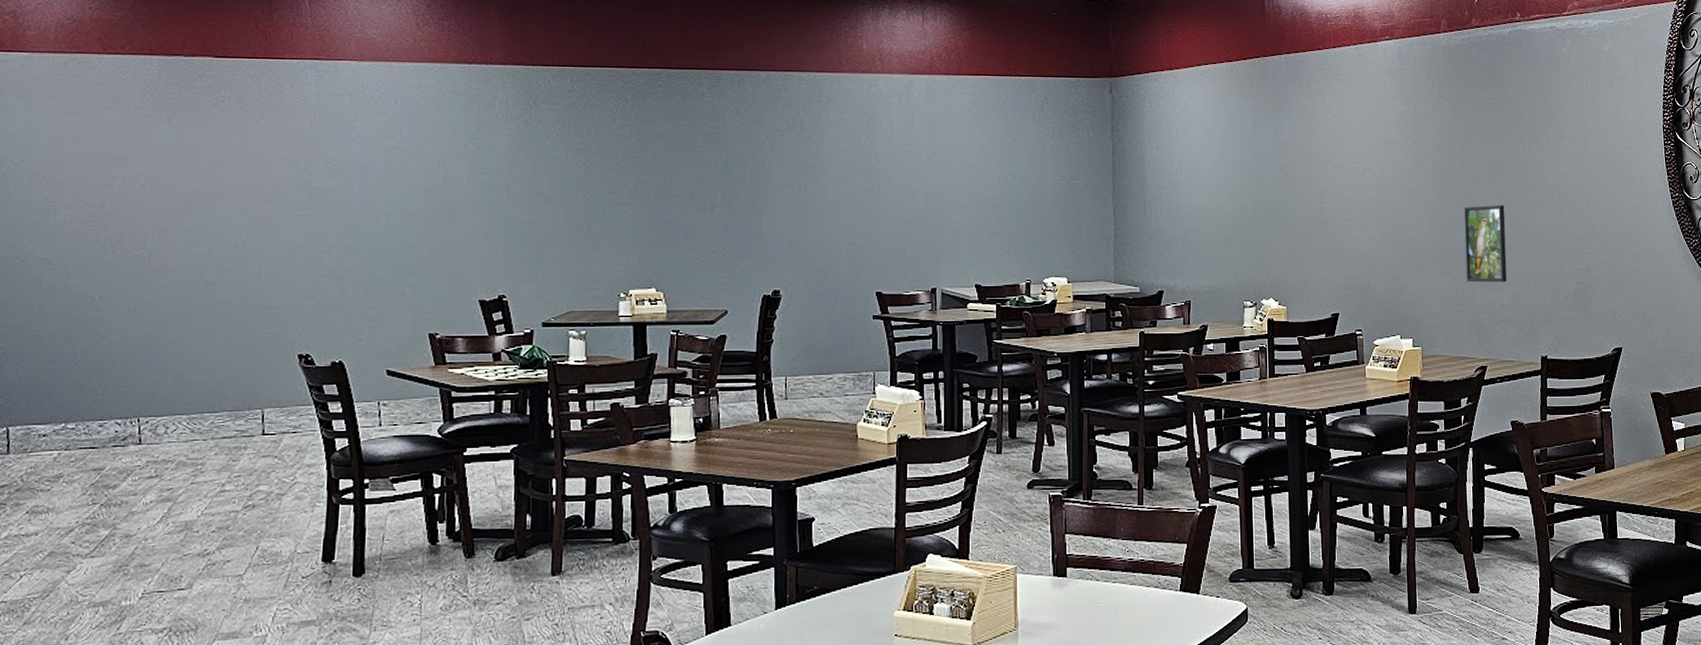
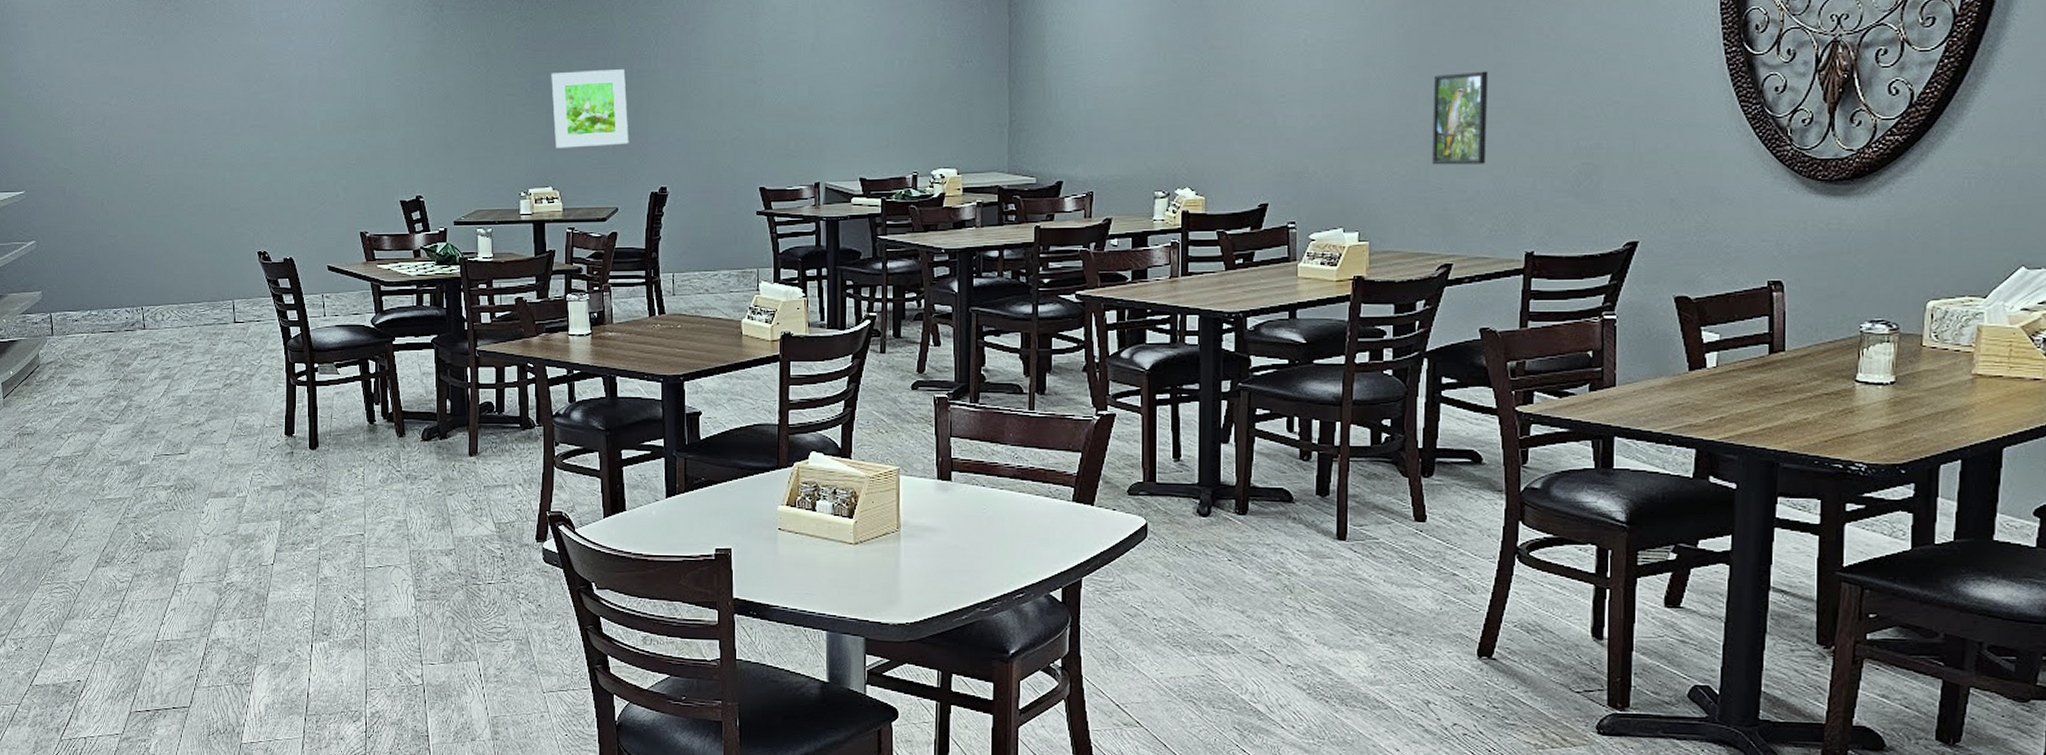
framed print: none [657,172,741,249] -> present [551,69,629,148]

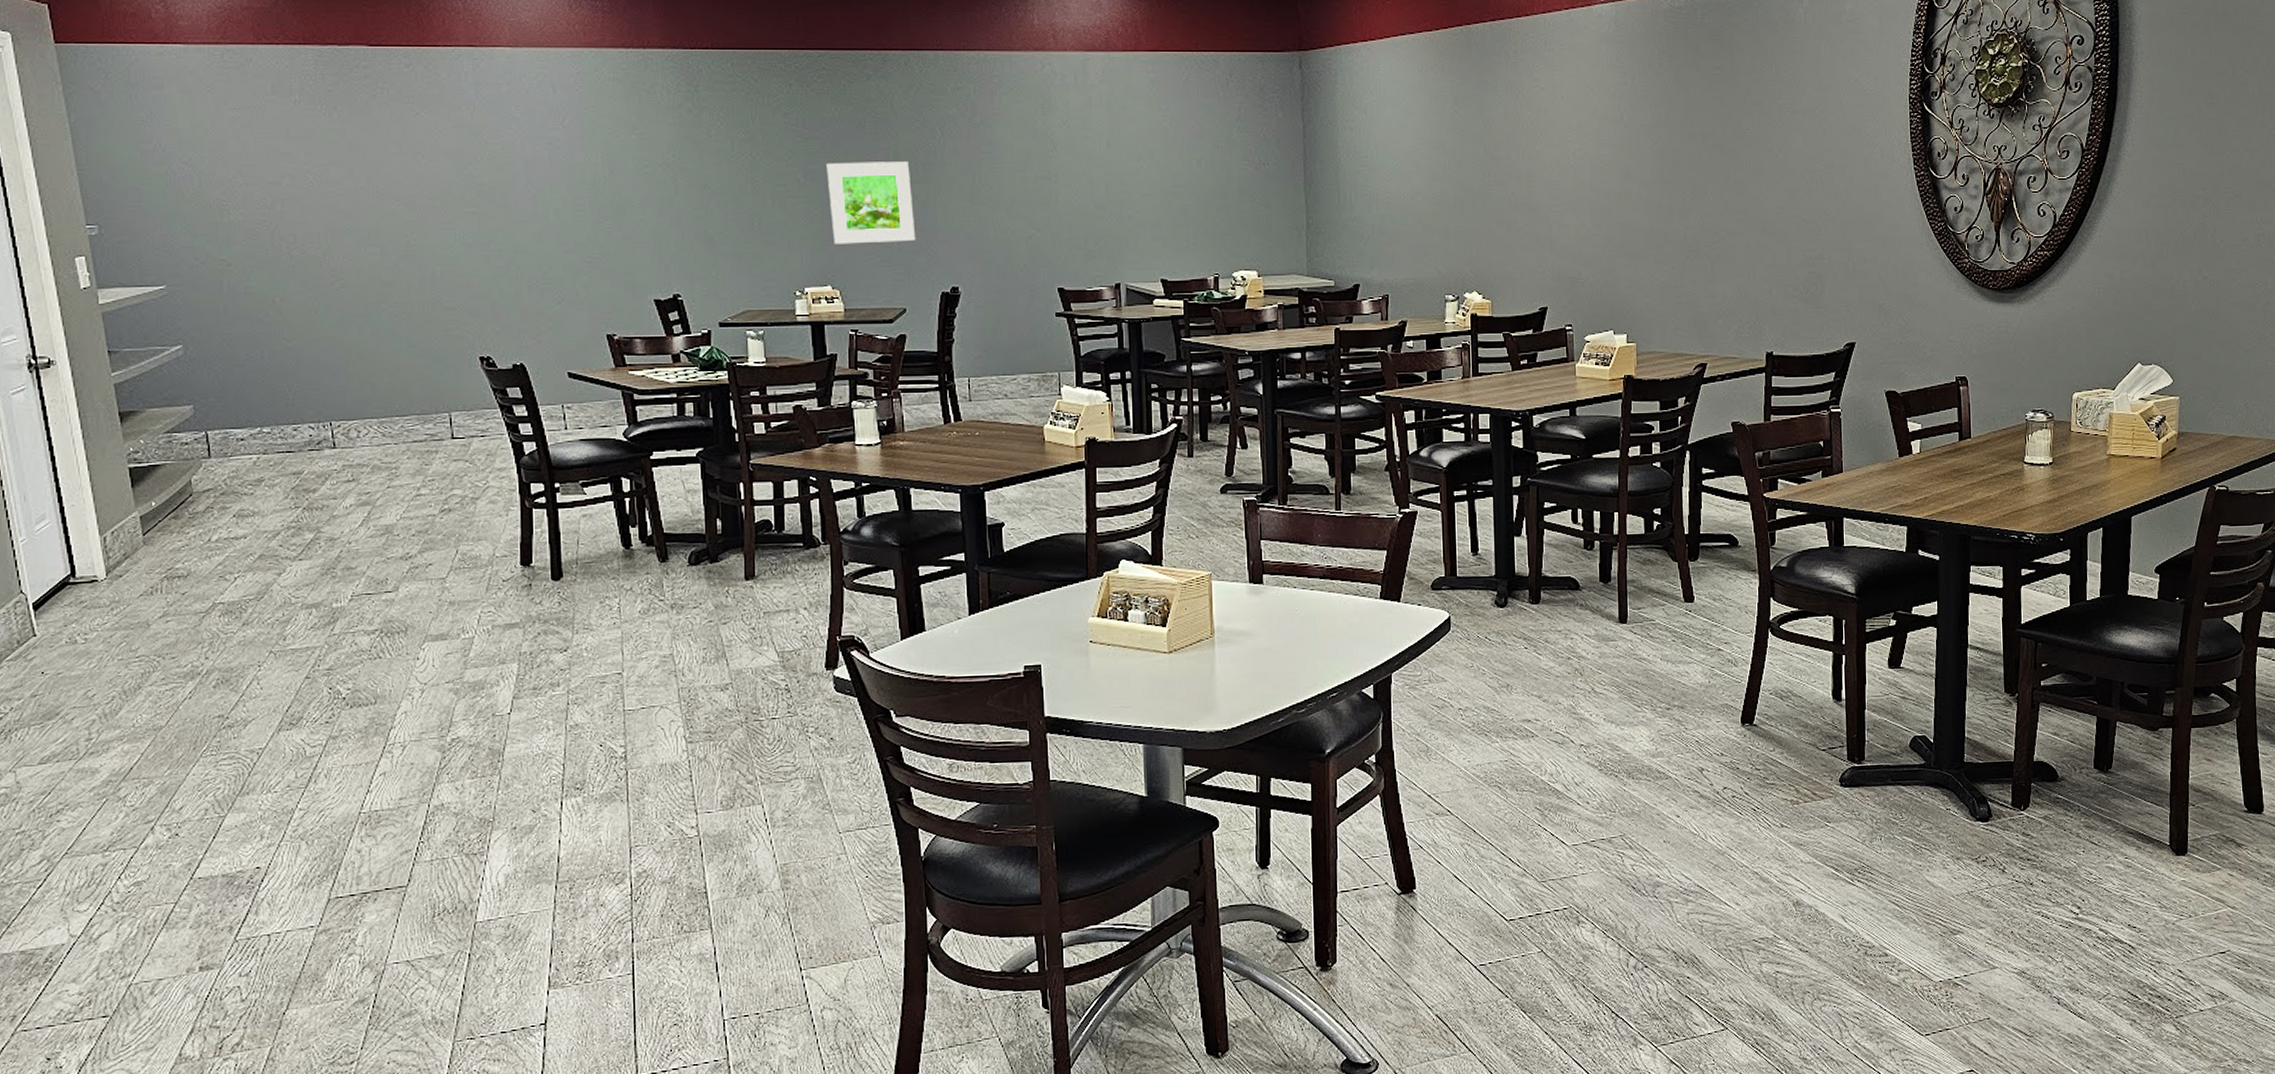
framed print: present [1432,71,1489,165] -> none [1685,187,1731,272]

